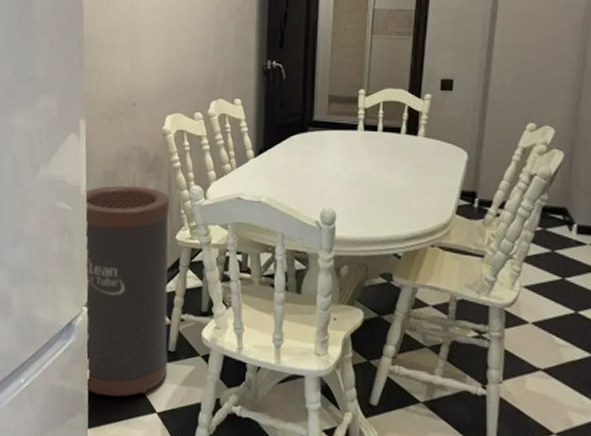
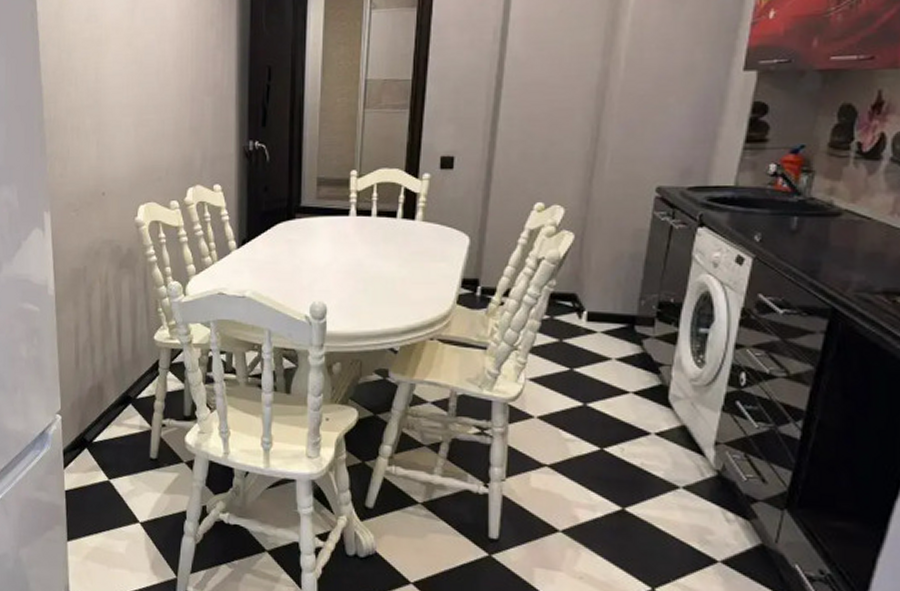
trash can: present [85,185,170,397] -> none [53,284,150,508]

